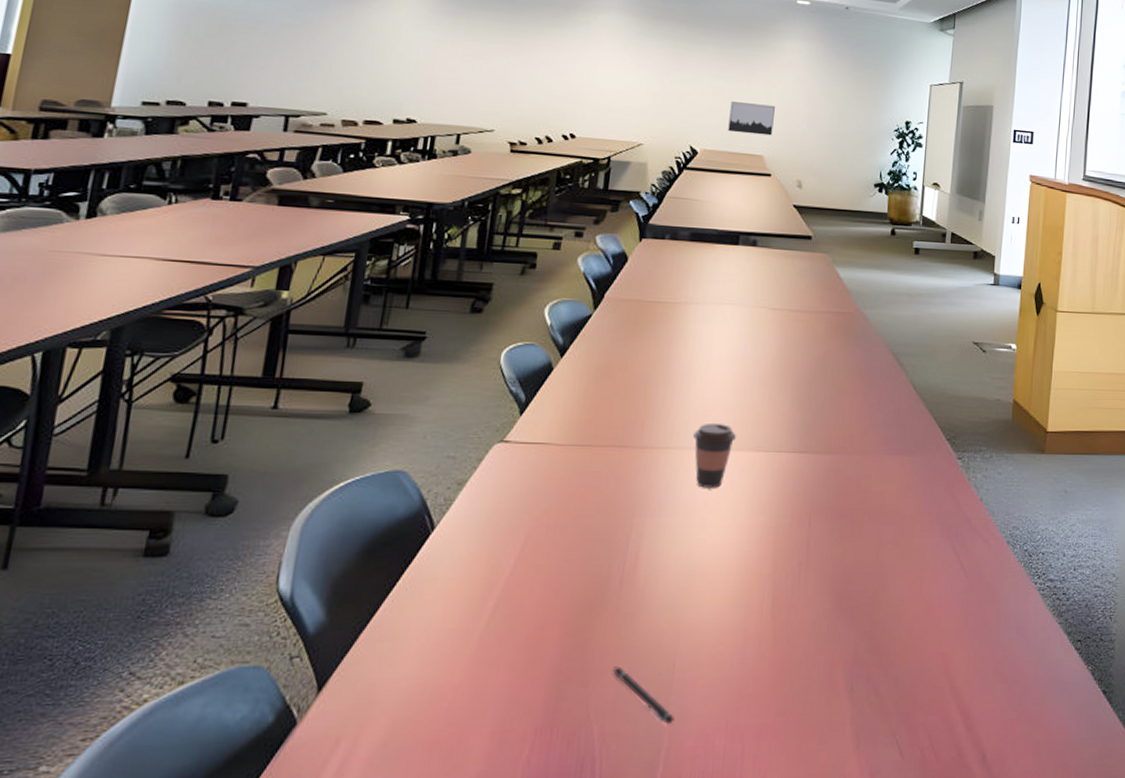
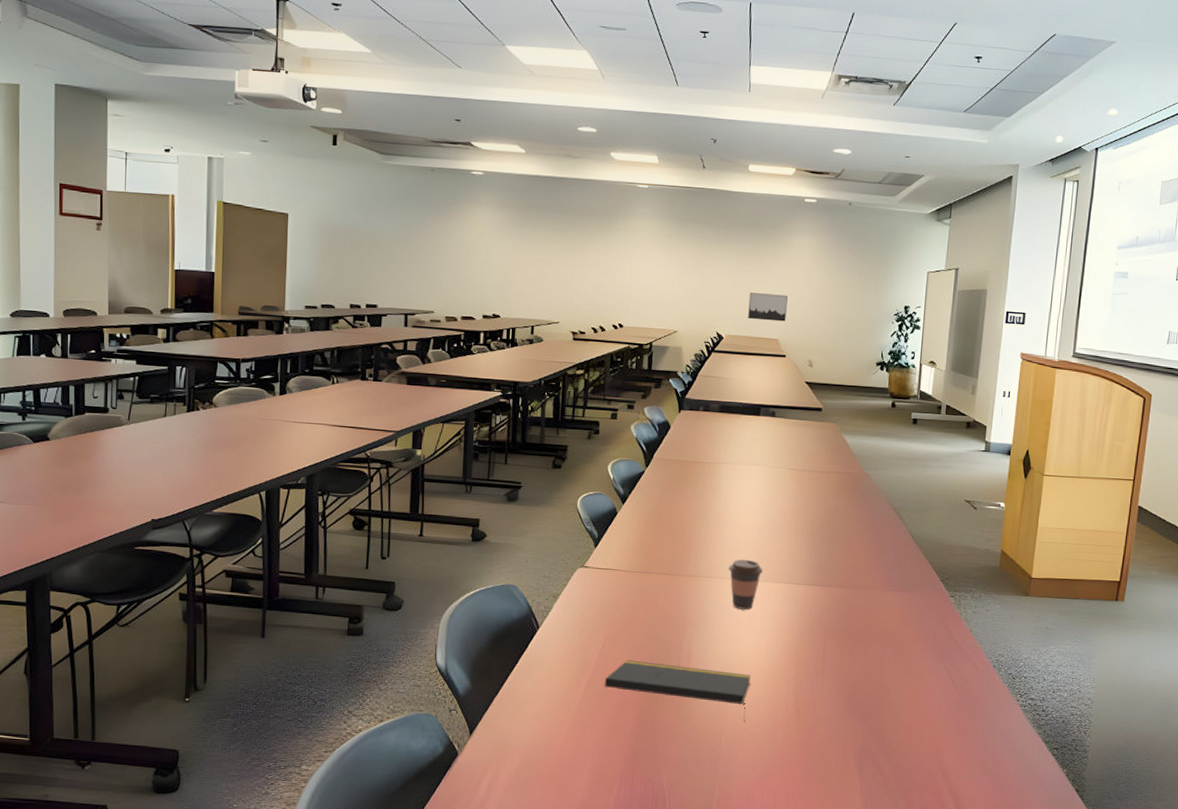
notepad: none [519,565,717,639] -> present [604,660,751,722]
pen: present [612,666,674,725] -> none [674,736,723,781]

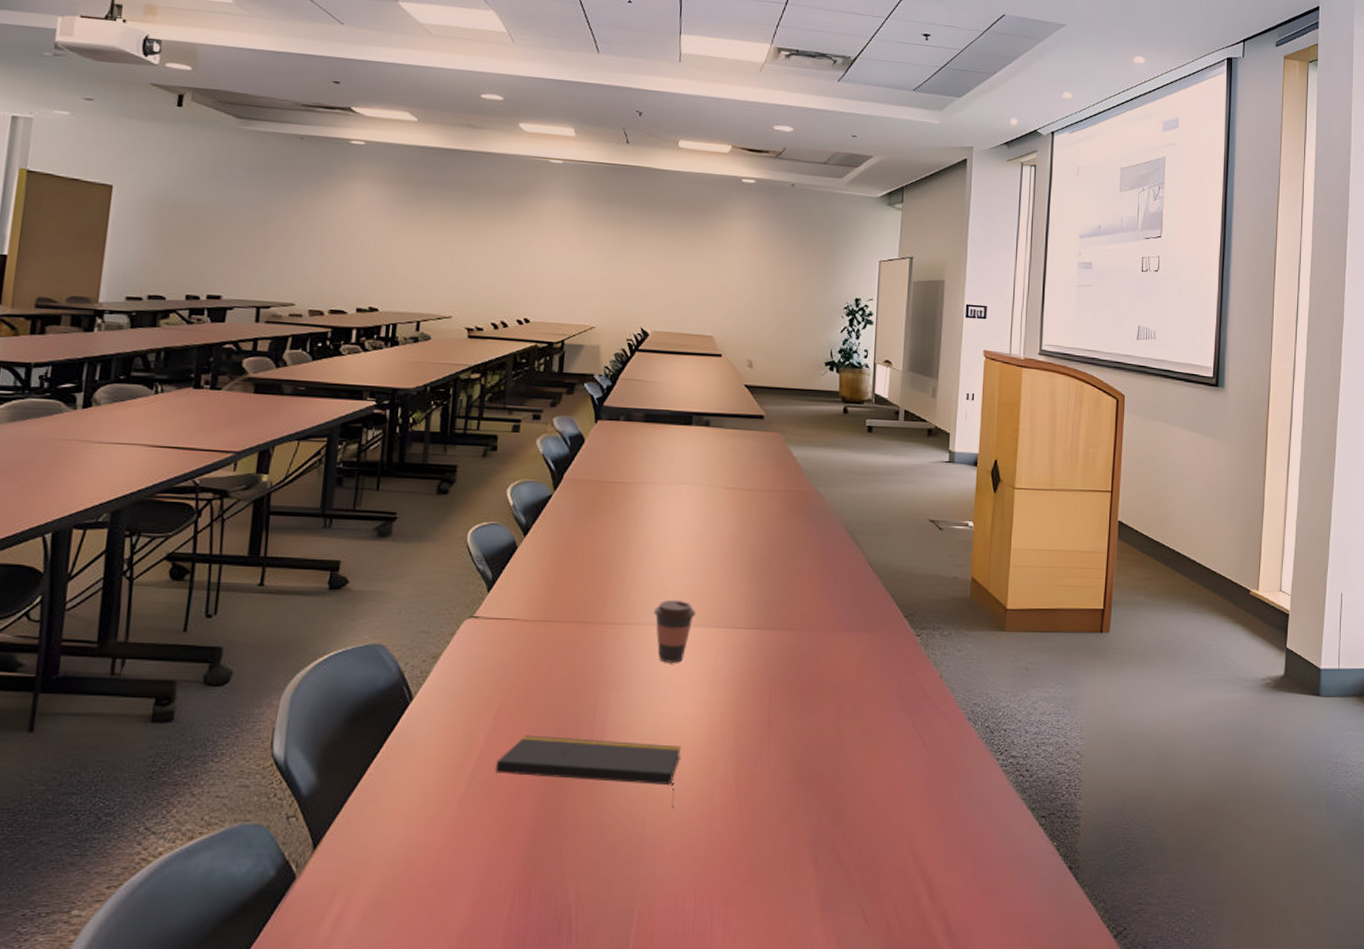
wall art: present [748,293,788,322] -> none [678,283,724,316]

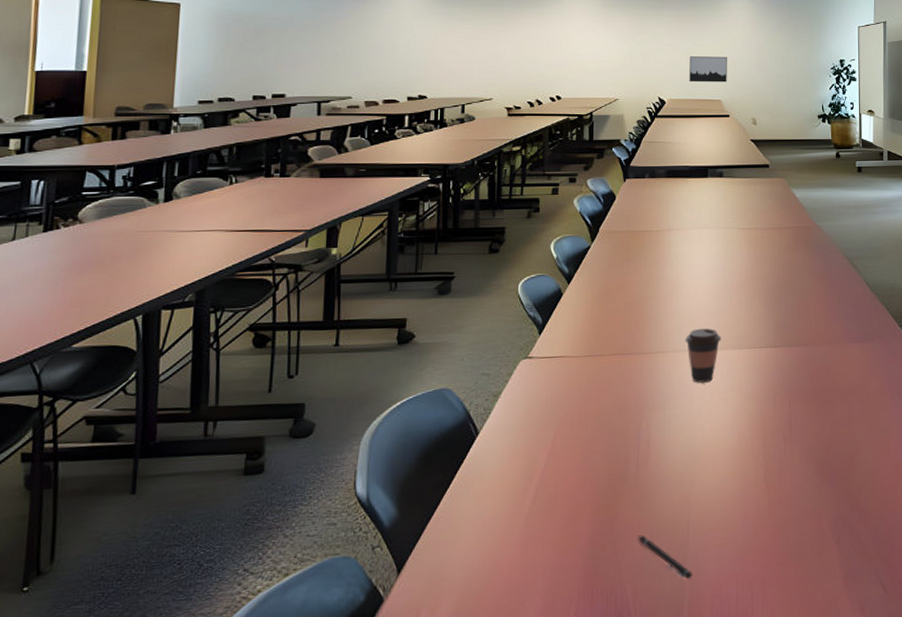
notepad: present [495,735,681,808] -> none [555,453,716,507]
pen: none [584,832,645,889] -> present [637,535,693,580]
wall art: none [678,283,724,316] -> present [689,56,727,82]

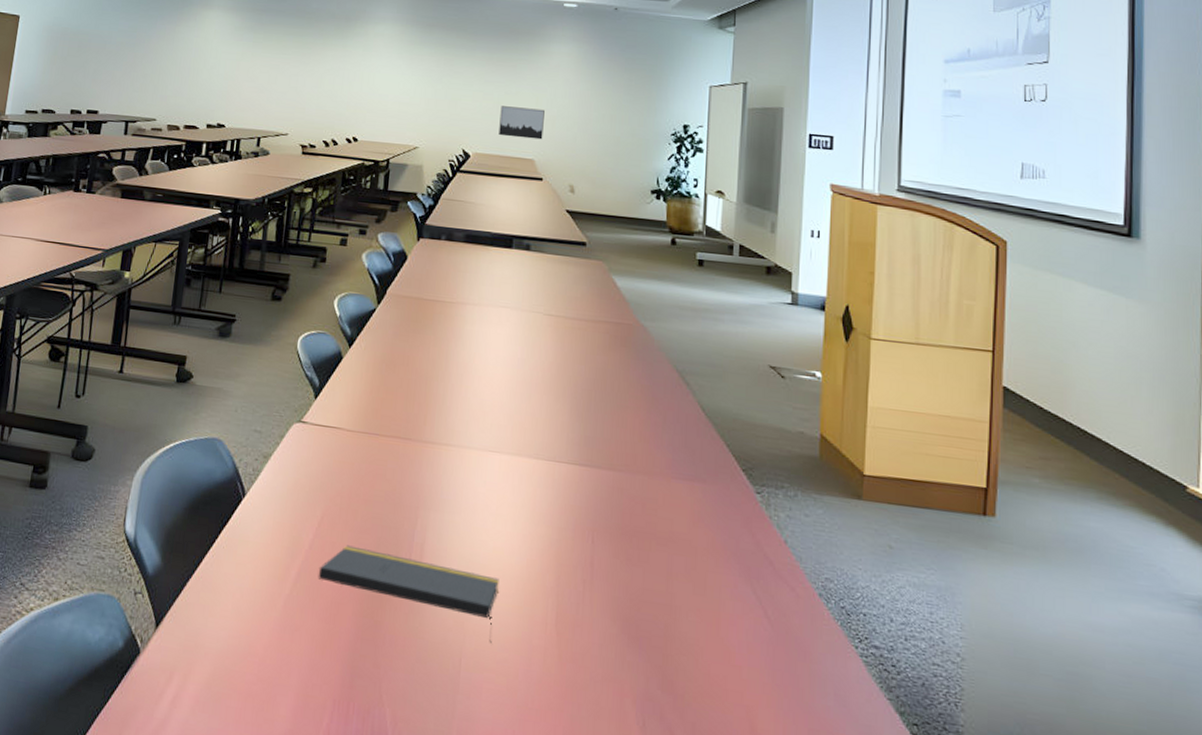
notepad: none [555,453,716,507] -> present [318,545,499,643]
pen: present [637,535,693,580] -> none [402,653,462,724]
coffee cup: present [685,328,721,383] -> none [473,424,515,491]

